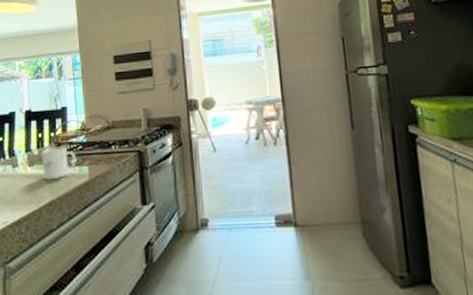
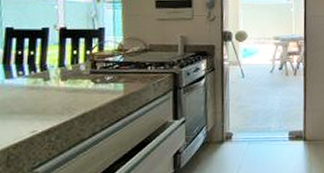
mug: present [41,146,76,181] -> none [75,64,112,95]

